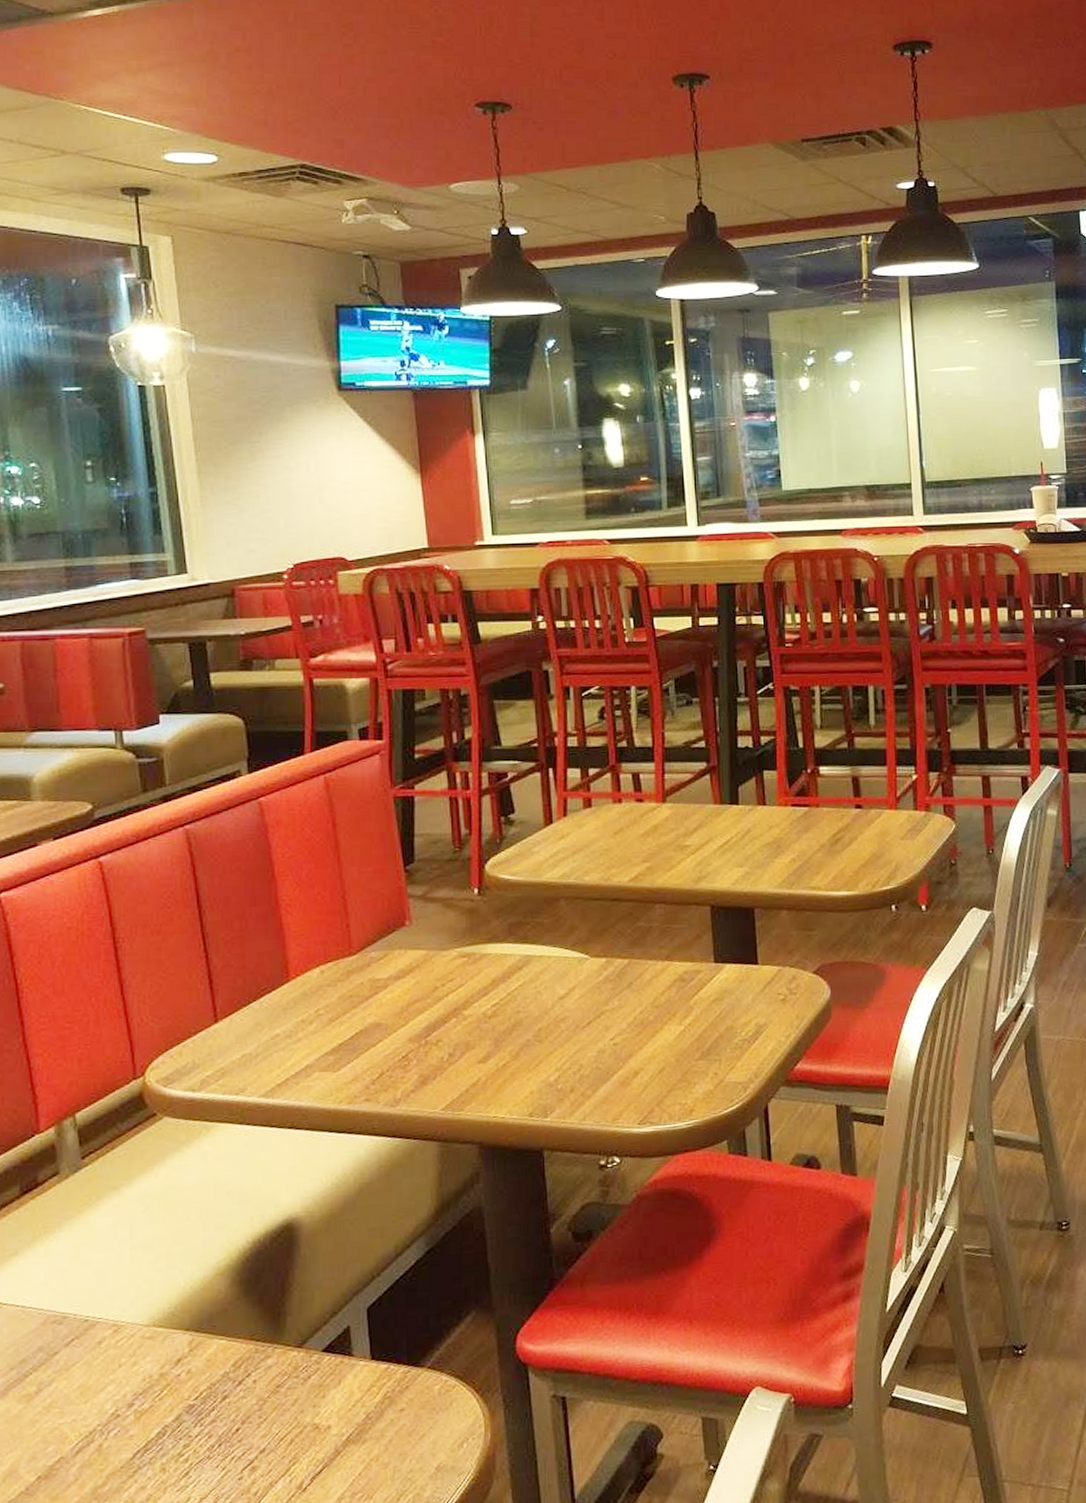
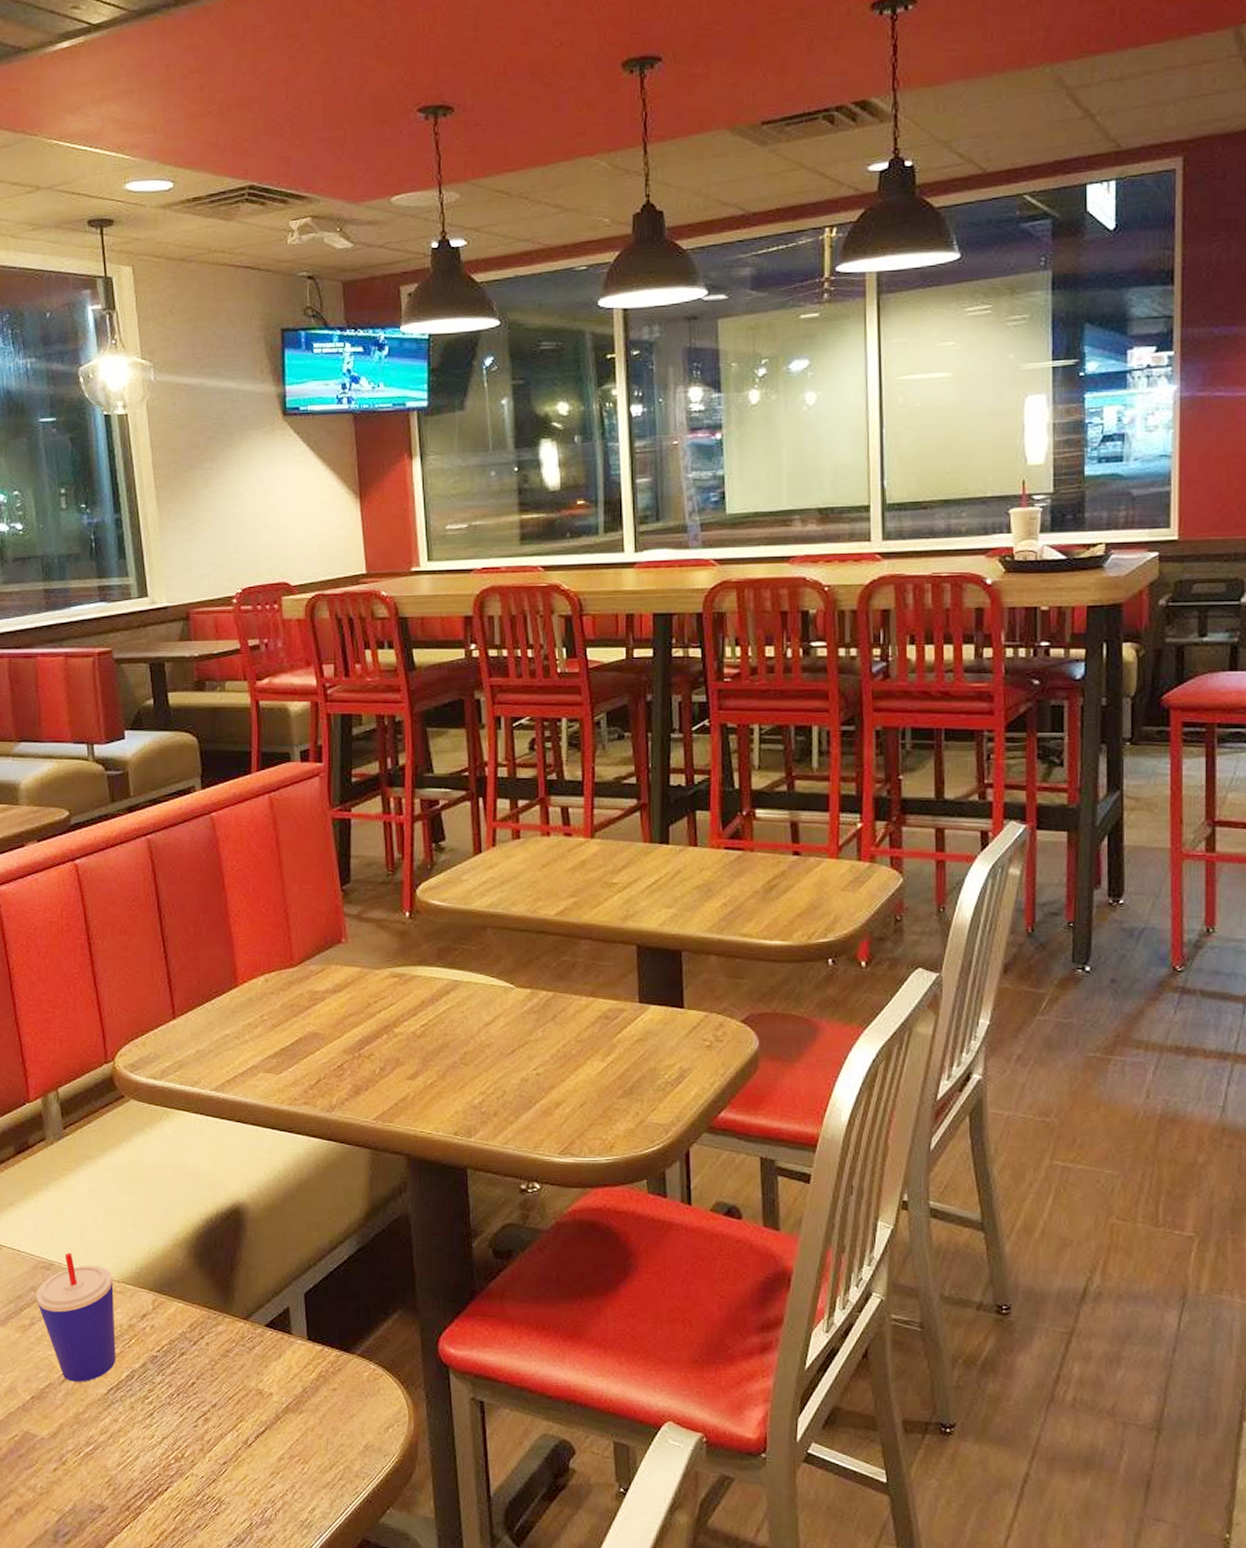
beverage cup: none [44,1300,144,1451] -> present [36,1252,116,1382]

